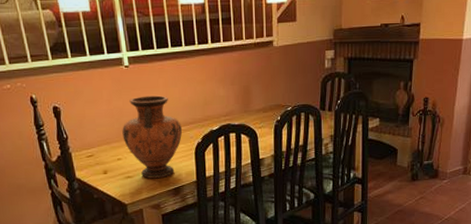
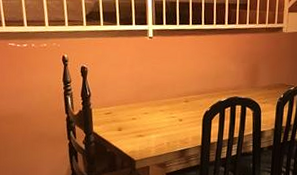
vase: present [122,95,183,178] -> none [139,64,194,139]

